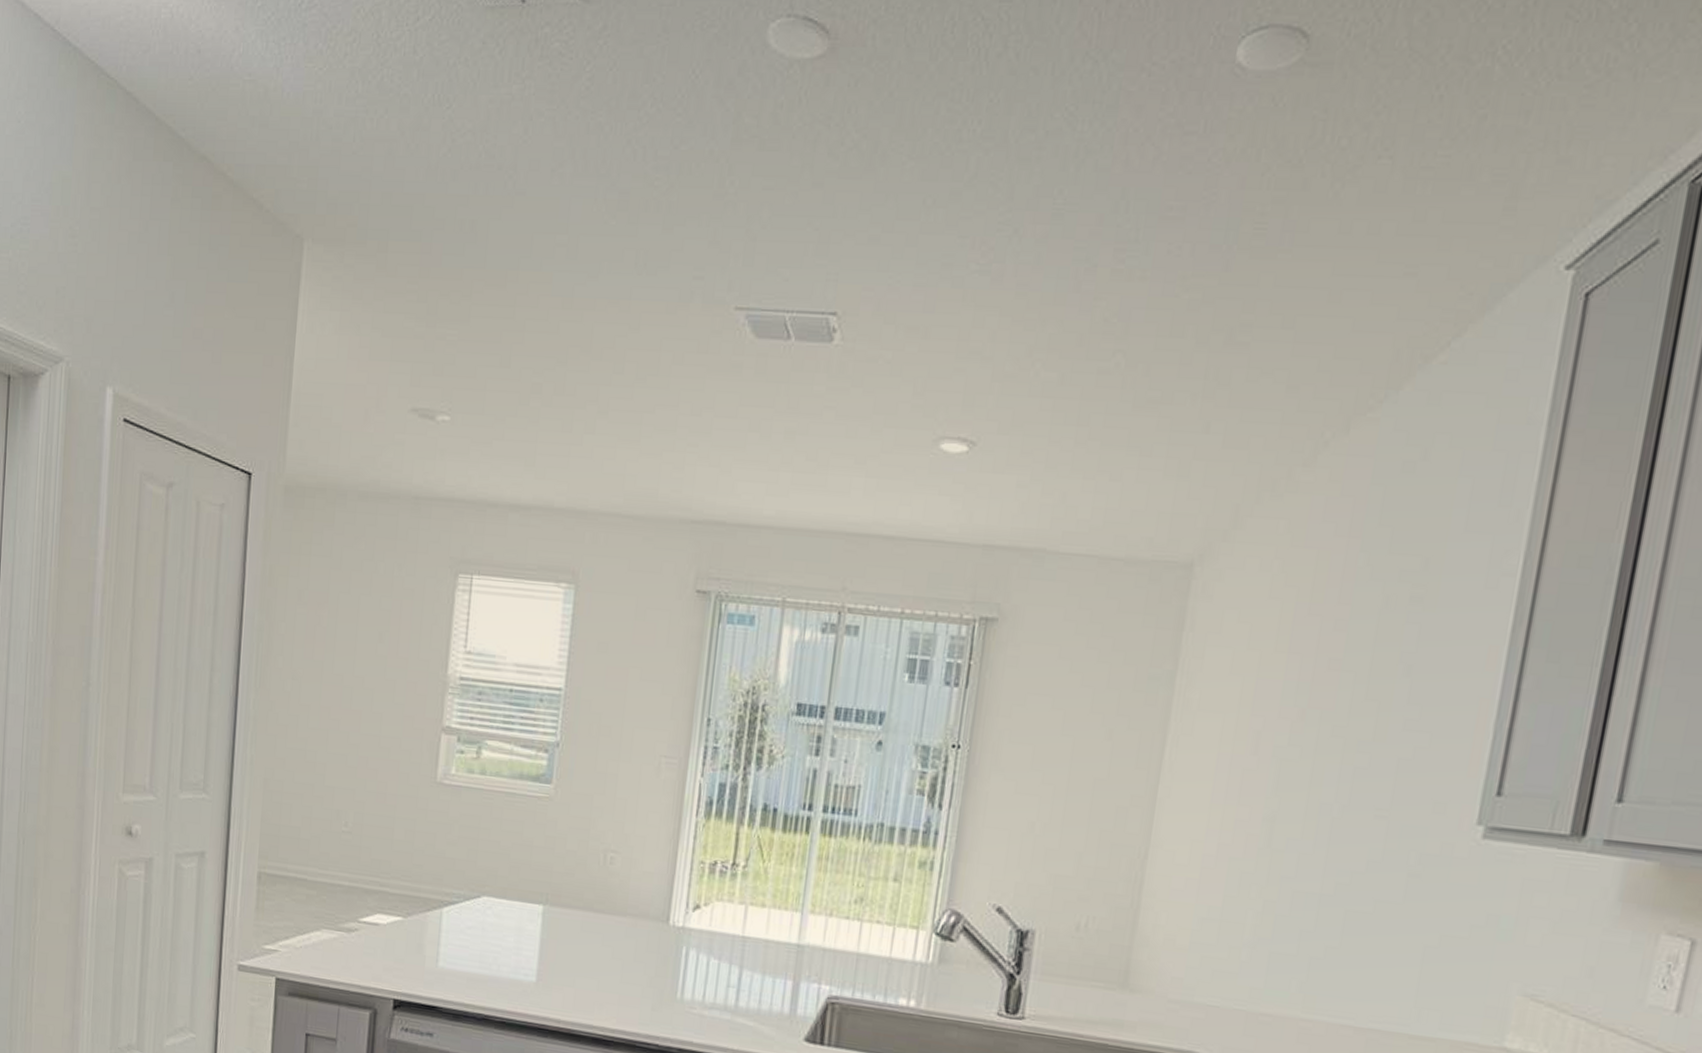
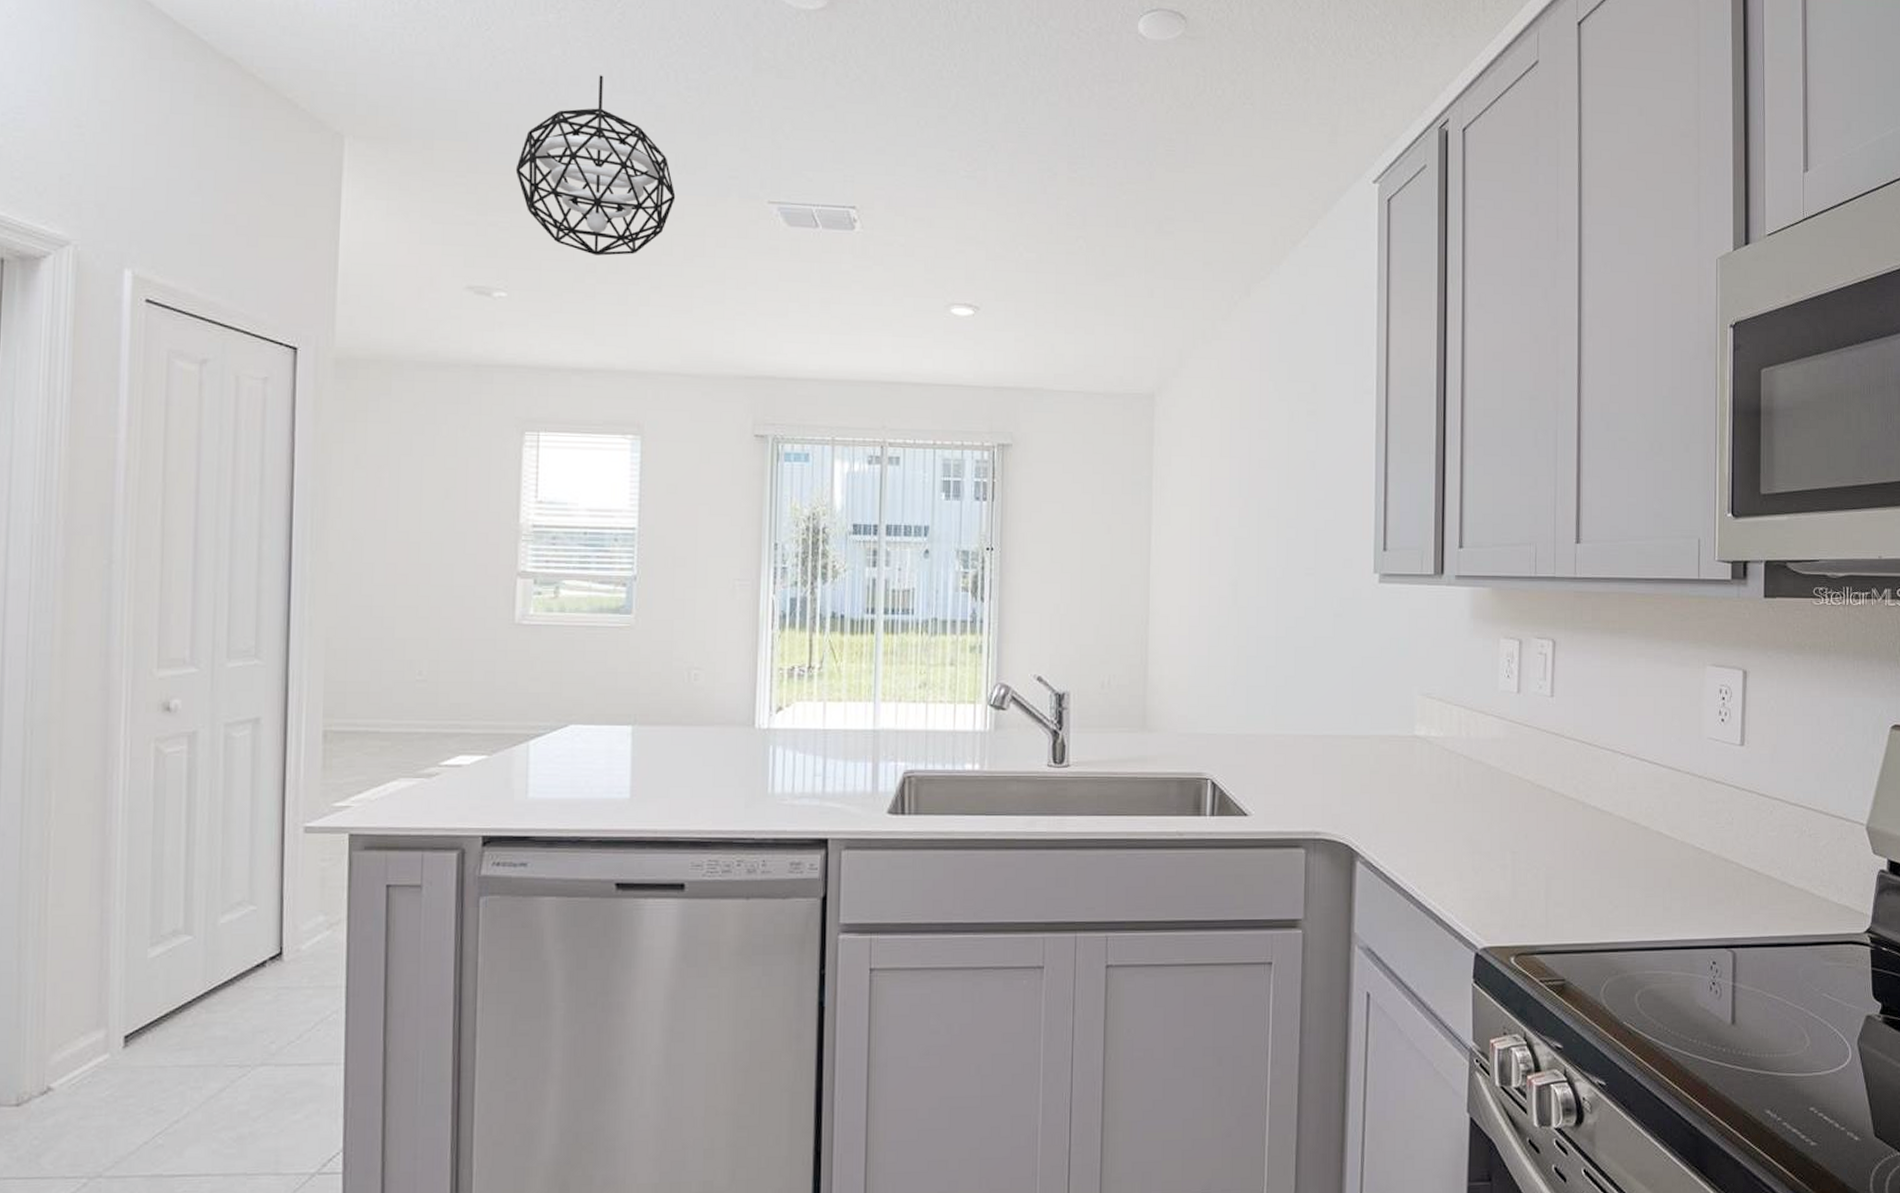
pendant light: none [467,156,633,374] -> present [515,75,676,256]

